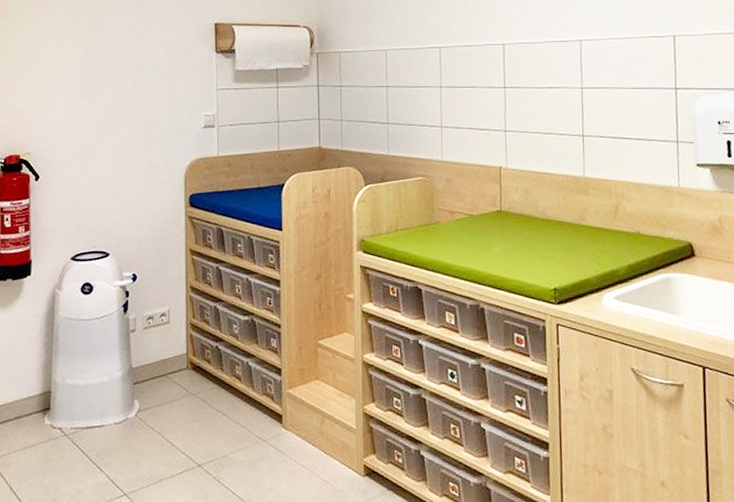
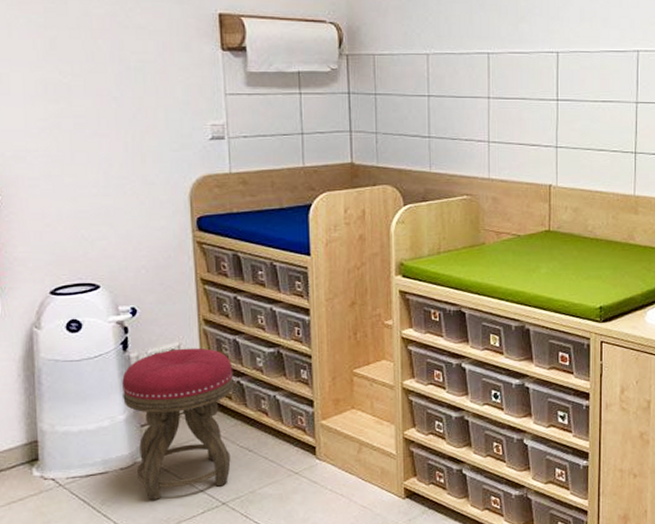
stool: none [121,313,213,456] -> present [122,348,234,500]

